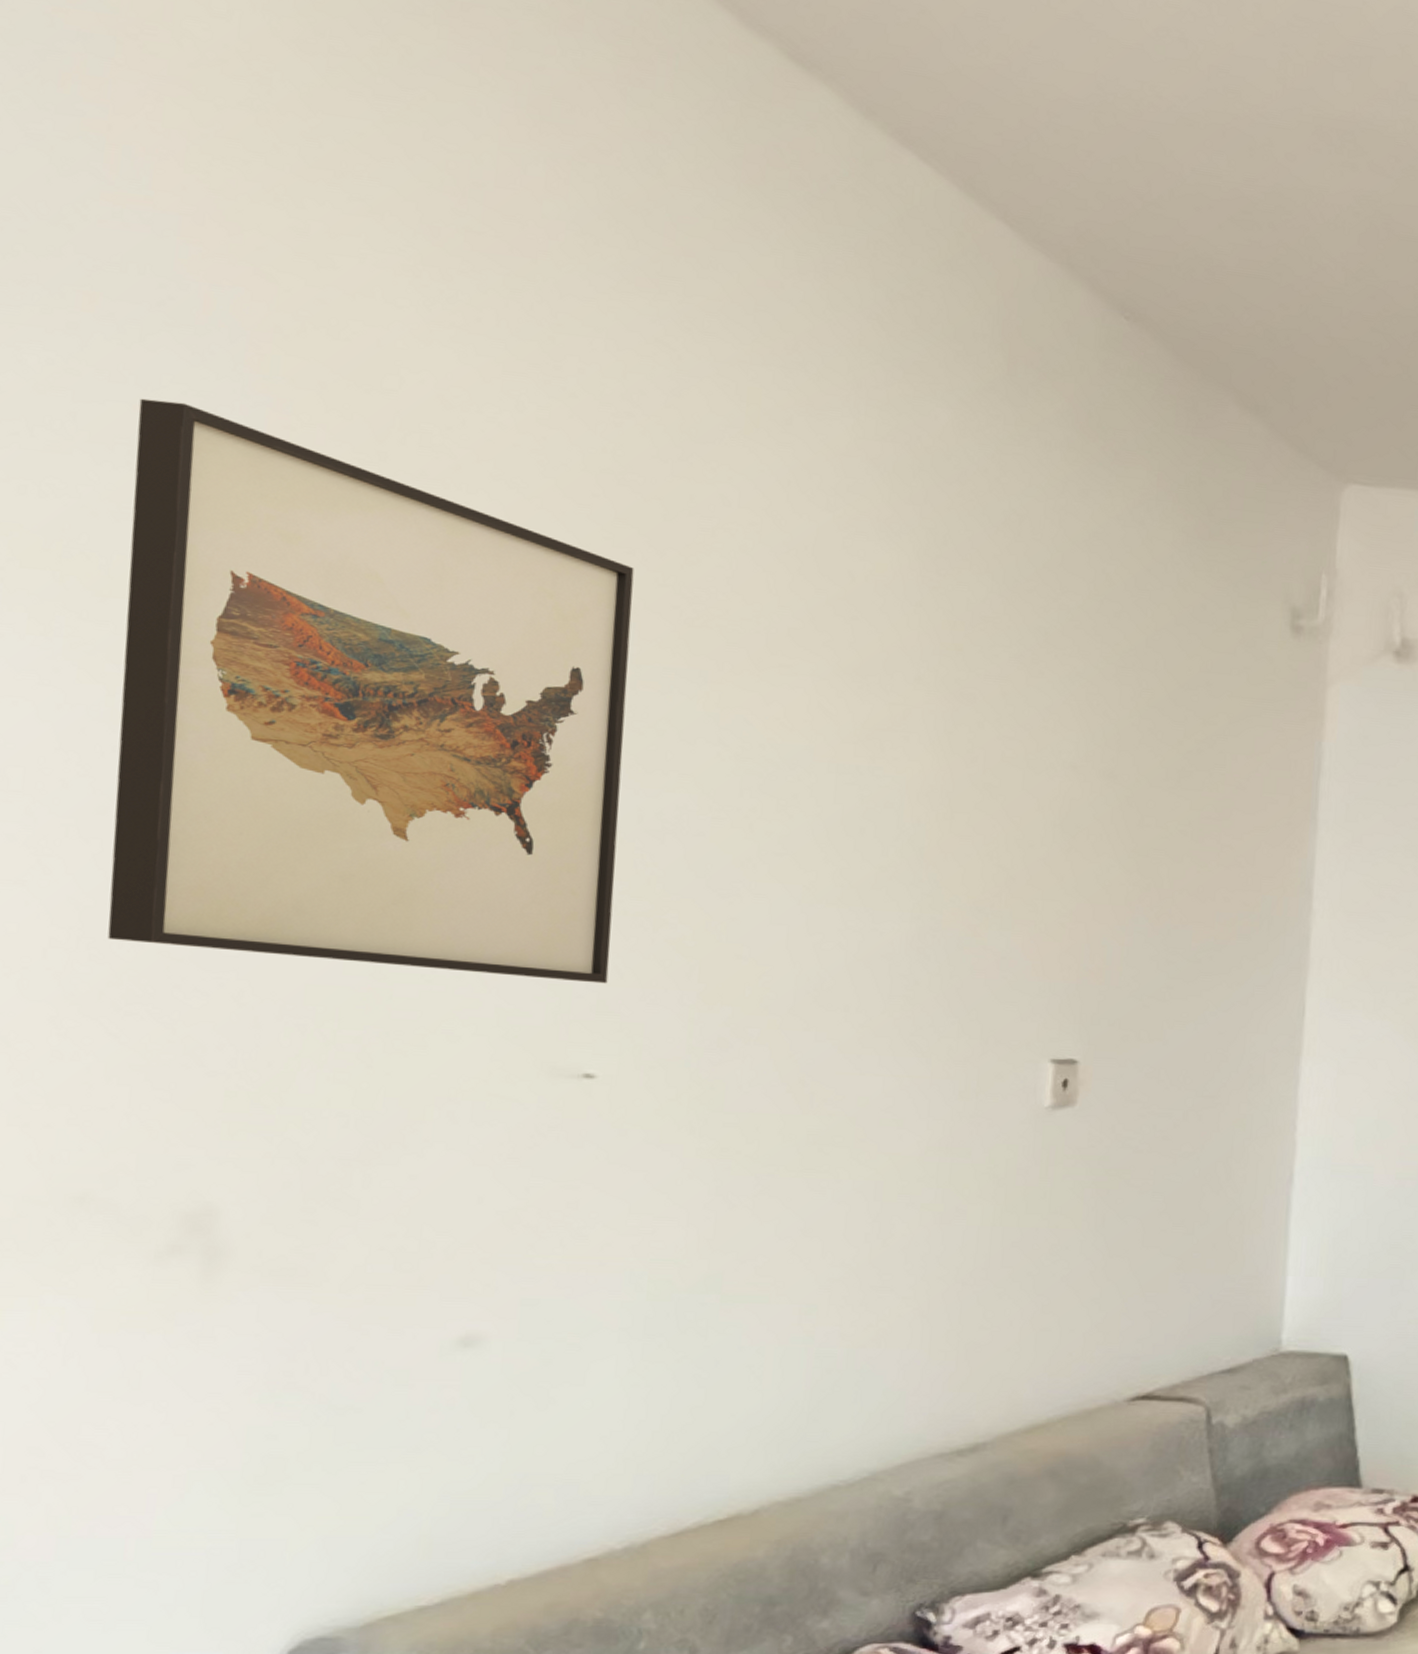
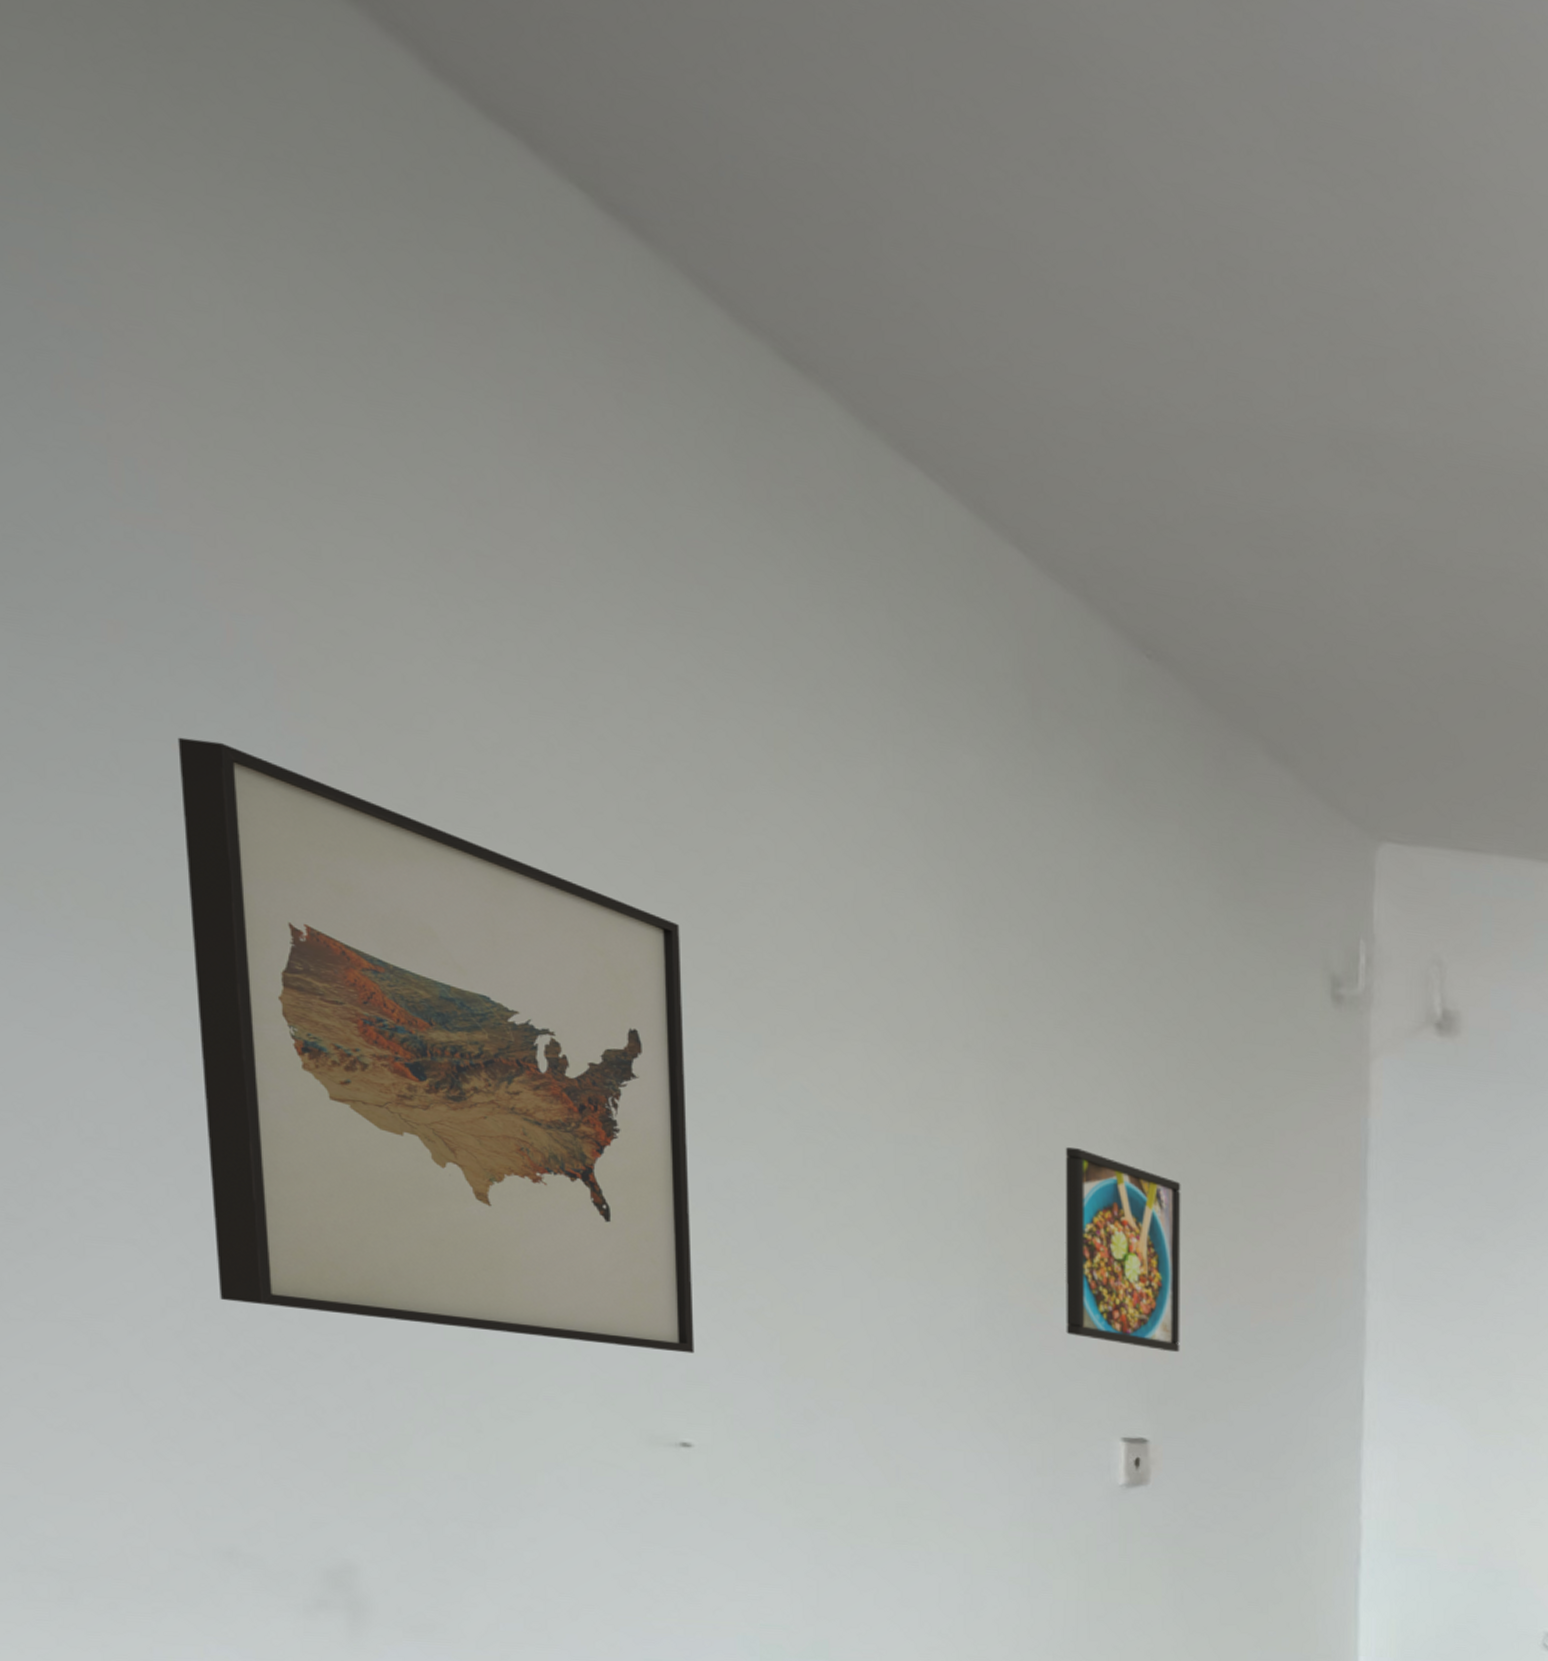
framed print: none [999,774,1128,973] -> present [1065,1147,1181,1353]

